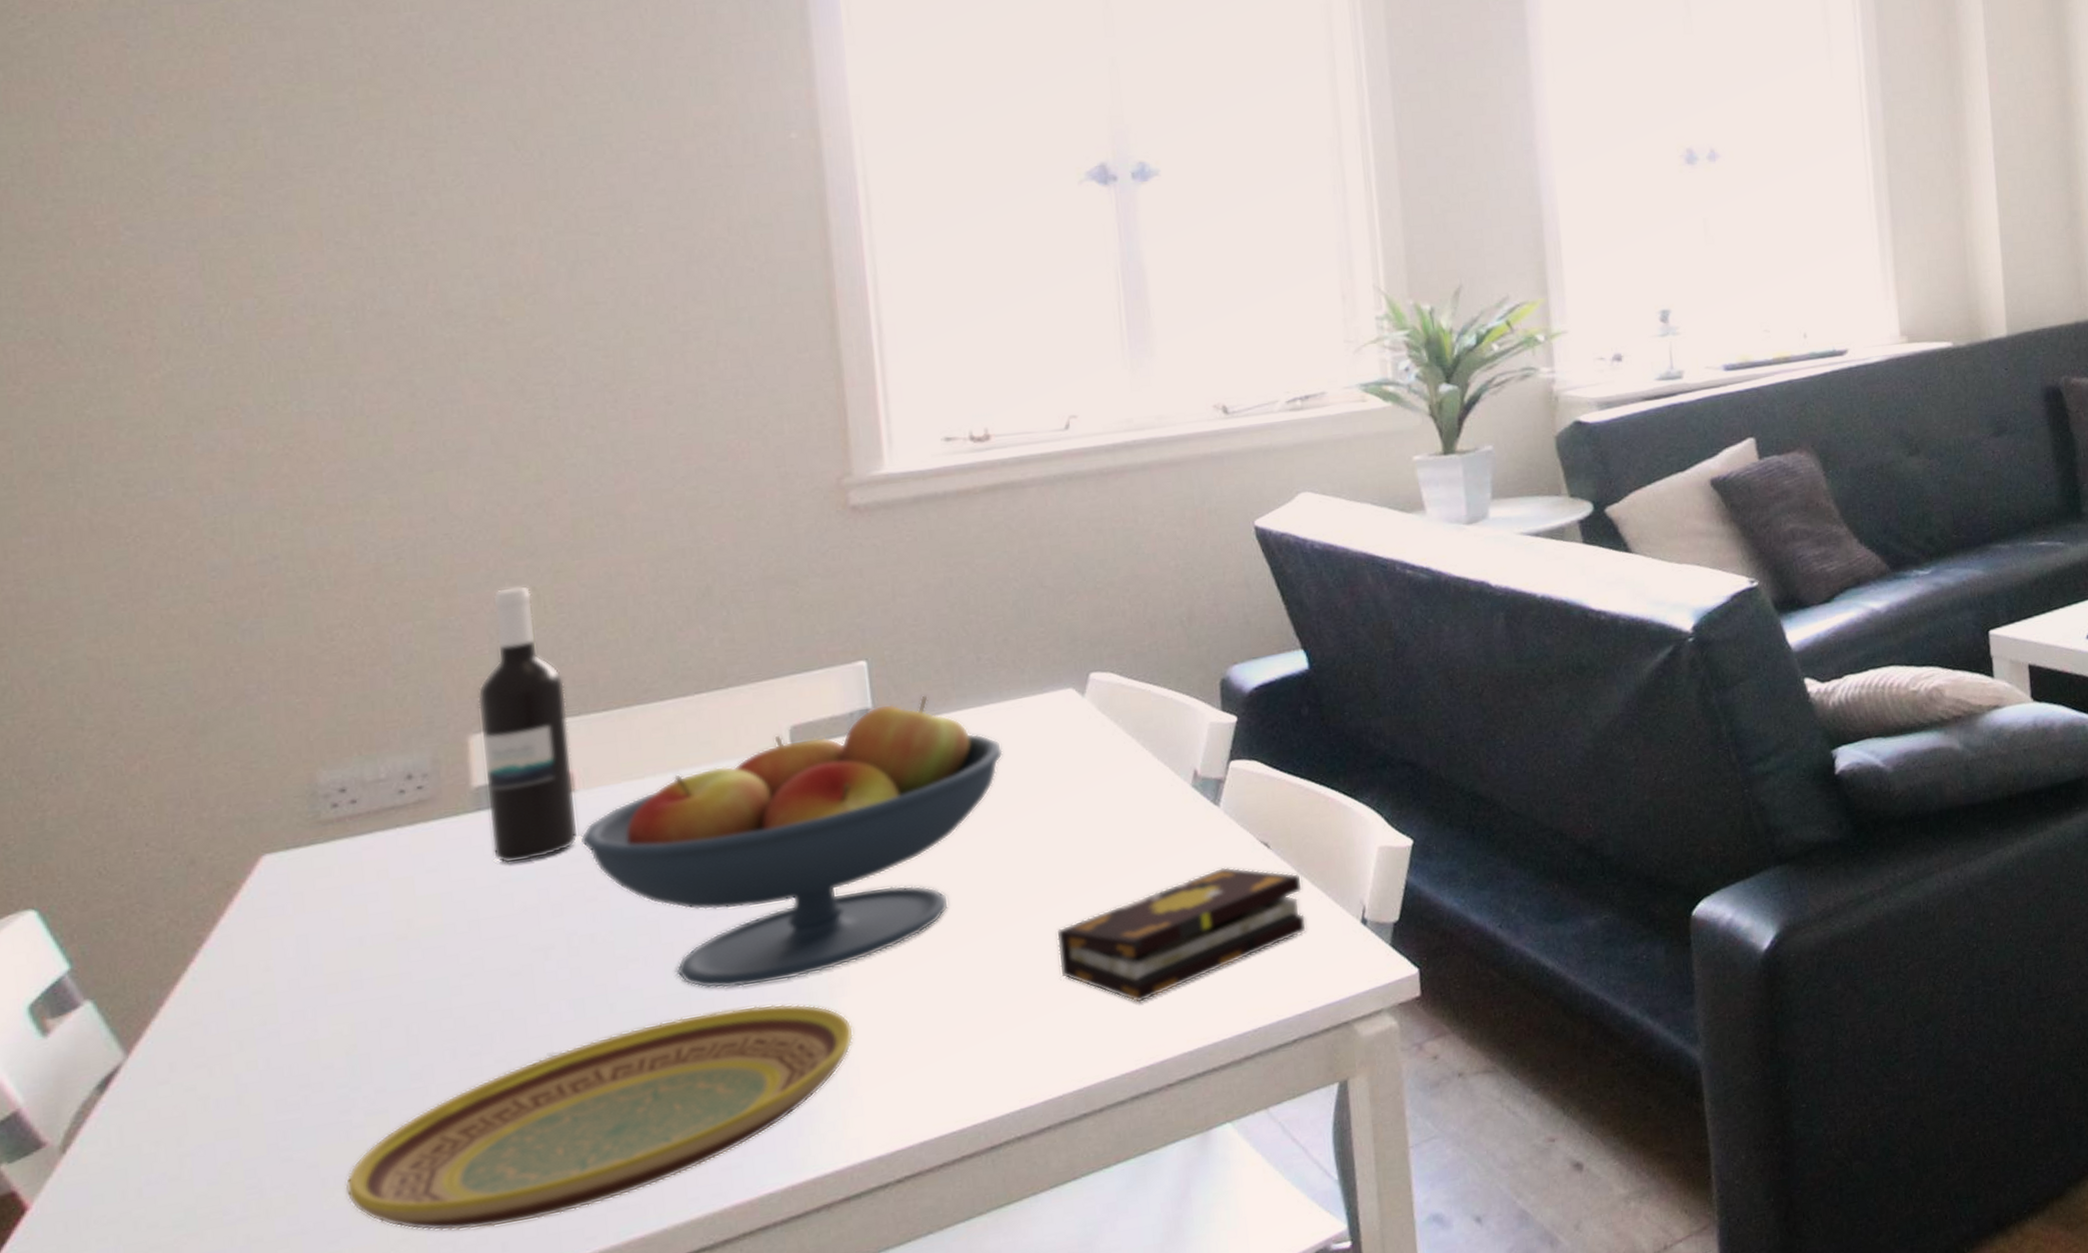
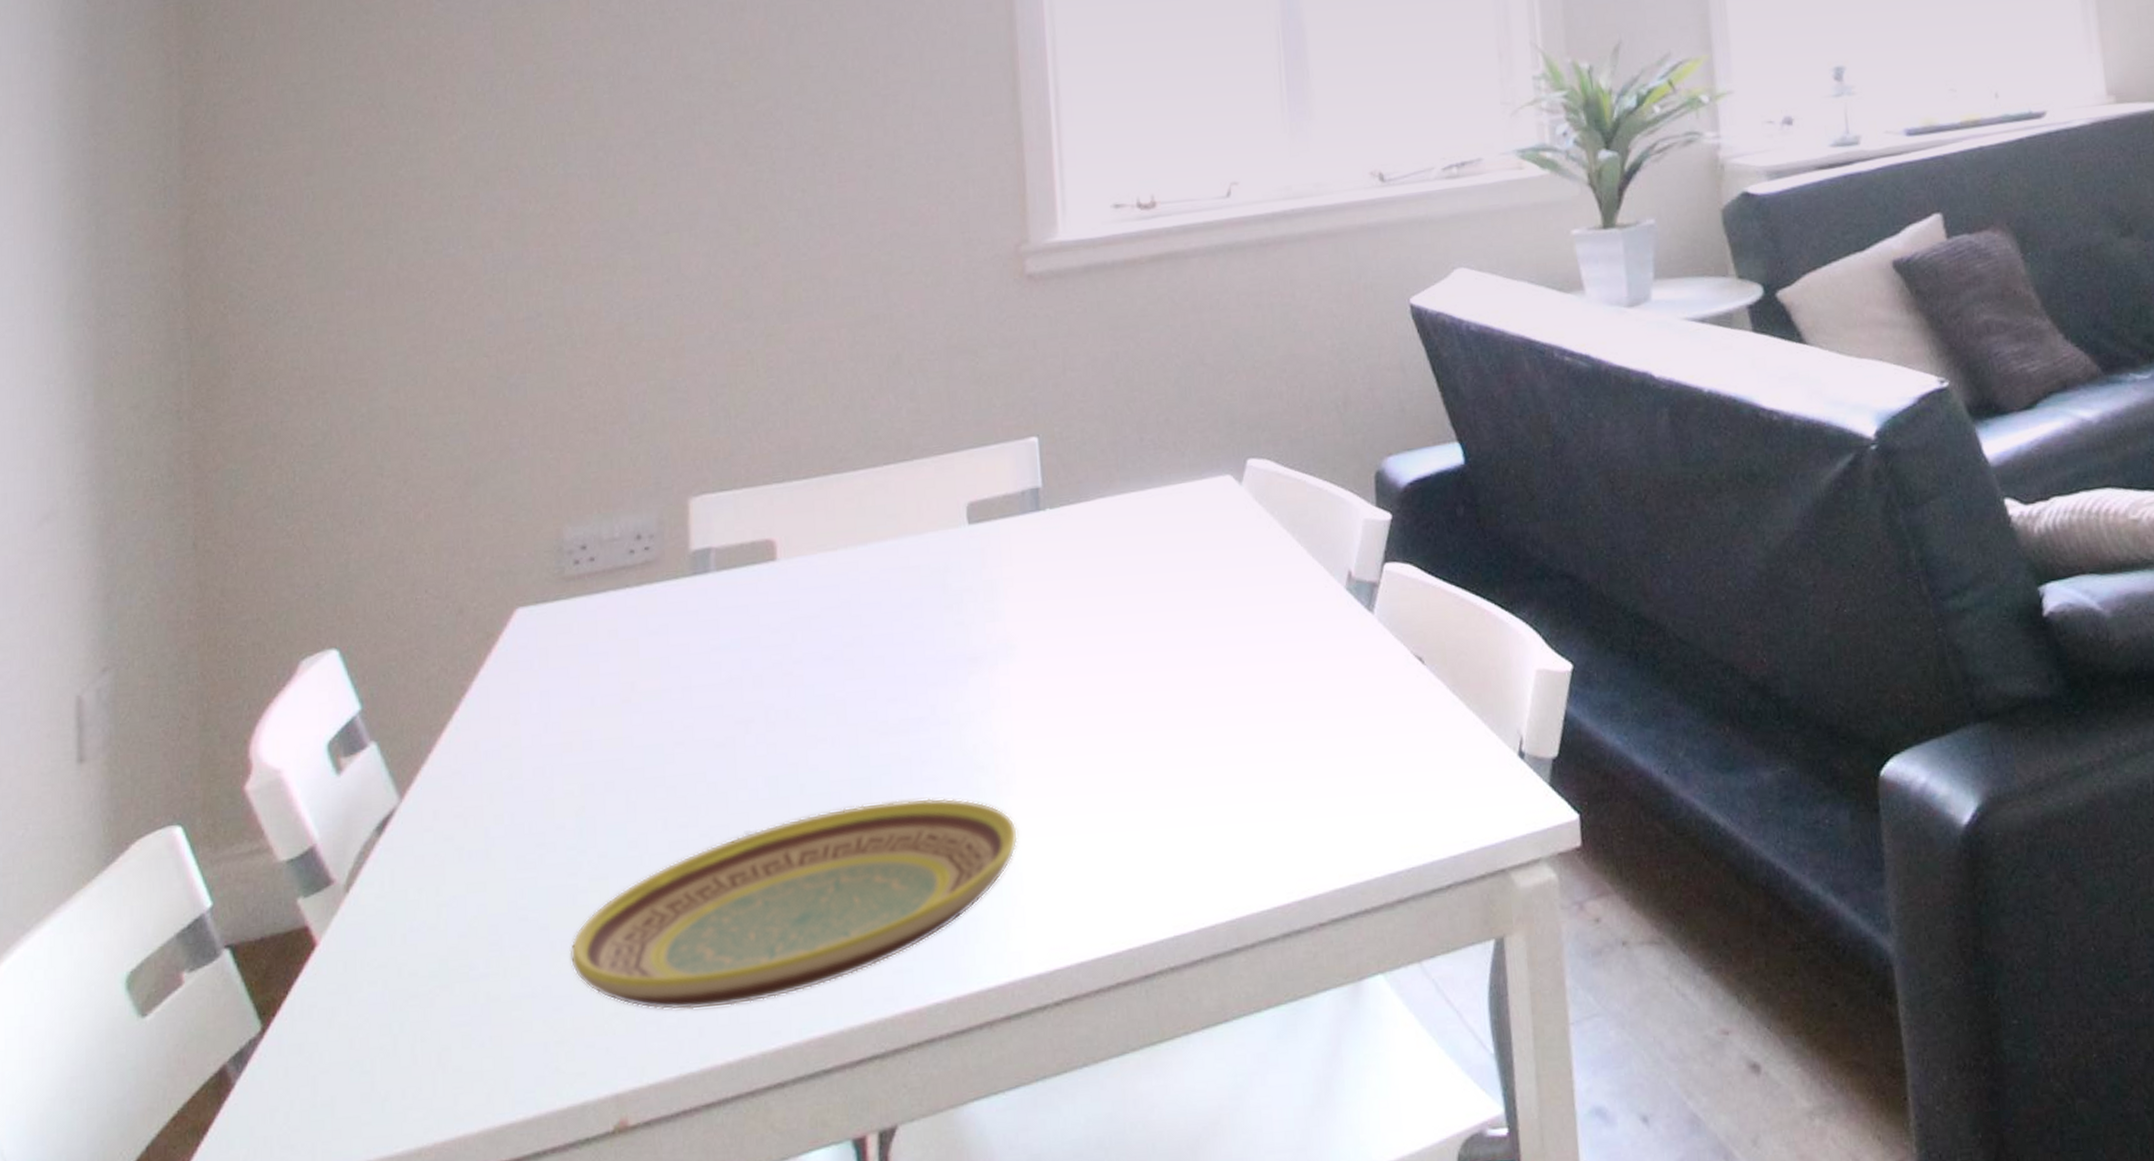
wine bottle: present [477,585,579,864] -> none [698,348,779,631]
fruit bowl: present [580,695,1003,989] -> none [779,476,1163,777]
book: present [1056,867,1307,1003] -> none [1211,681,1462,828]

